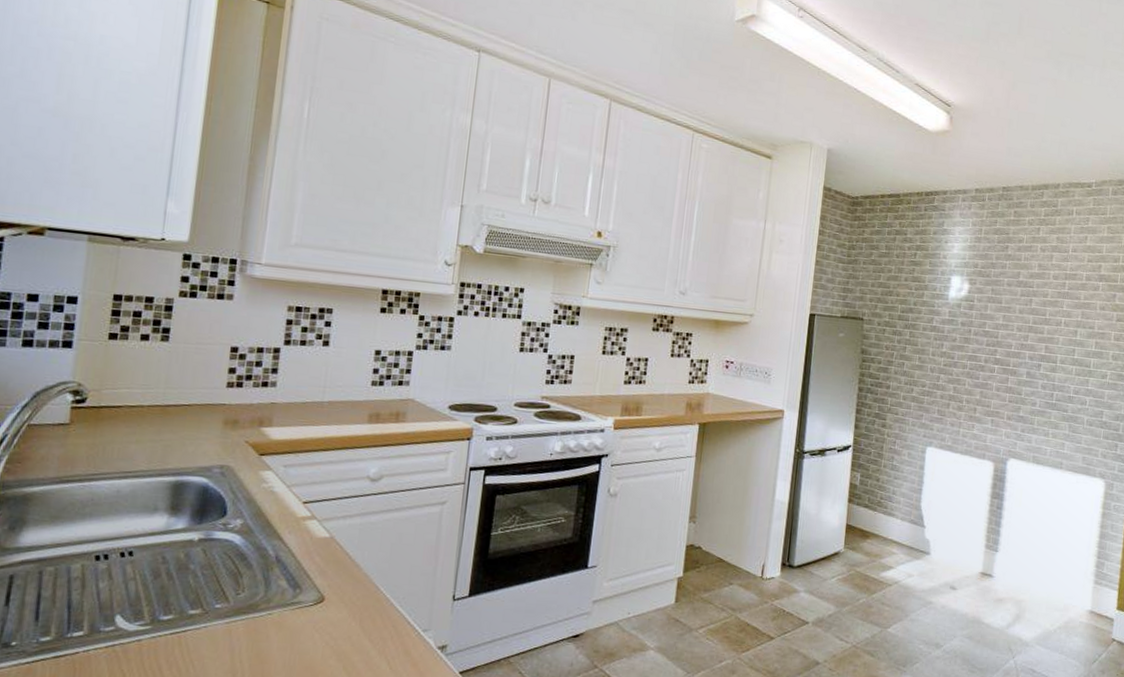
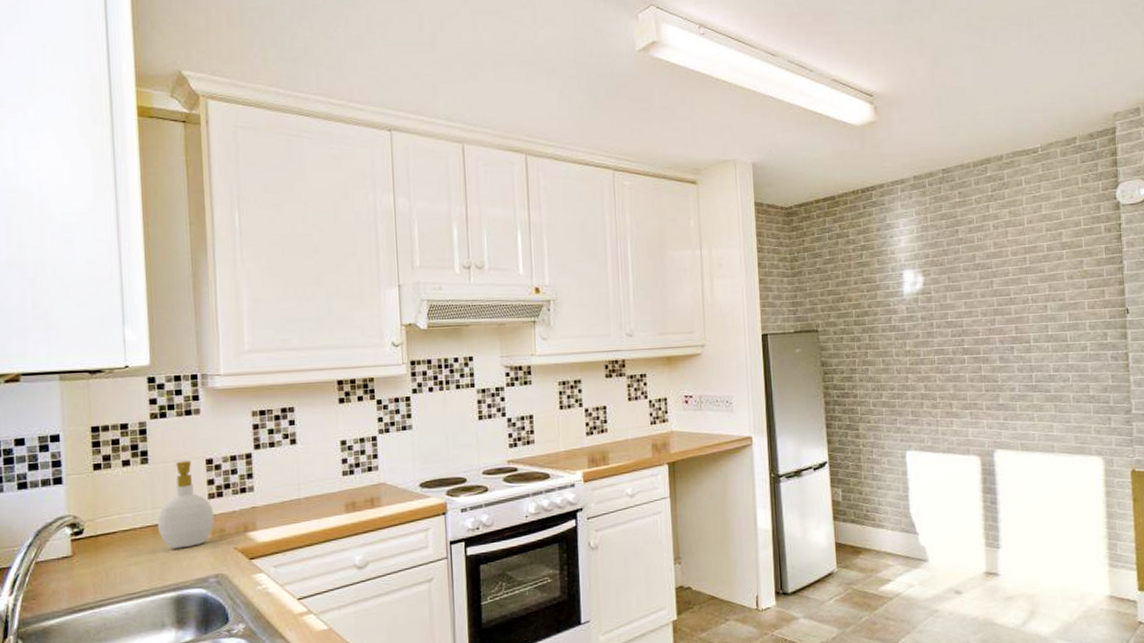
soap bottle: none [167,344,230,434] -> present [157,460,214,549]

